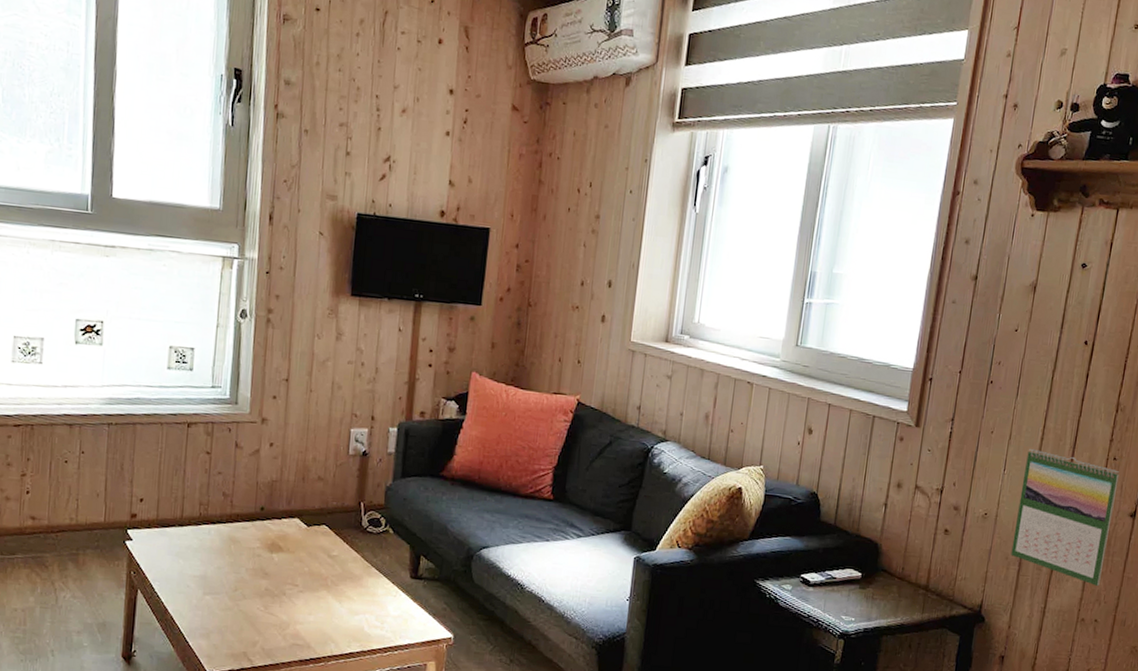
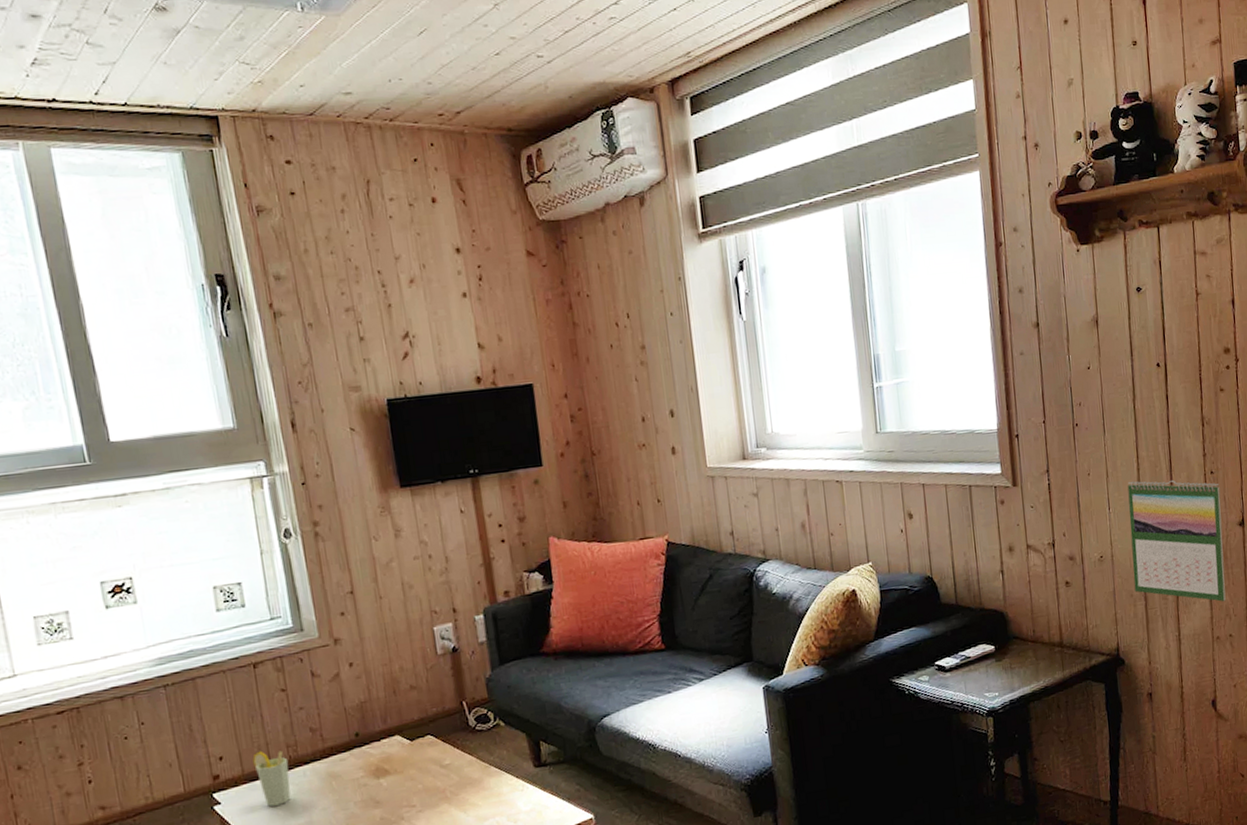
cup: none [168,502,198,555] -> present [253,750,291,807]

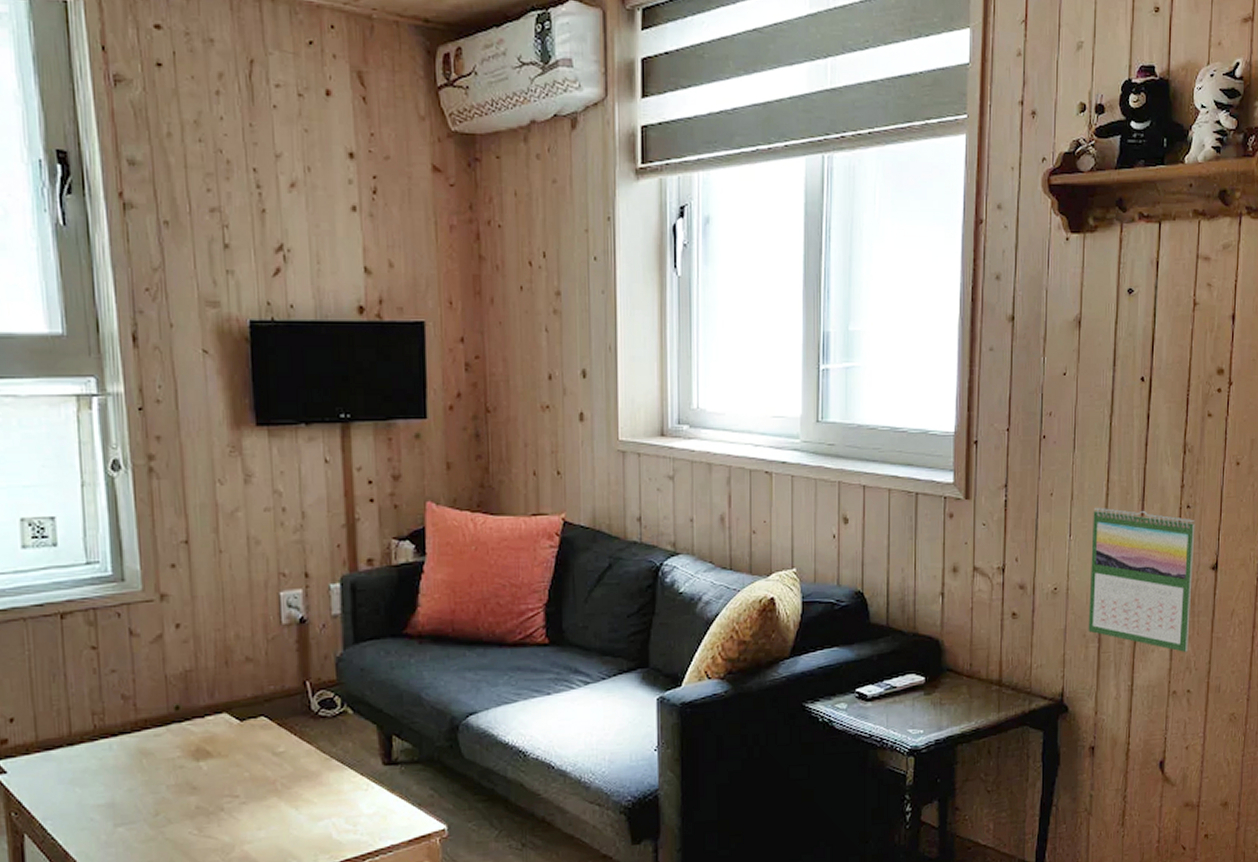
cup: present [253,750,291,807] -> none [50,715,93,782]

